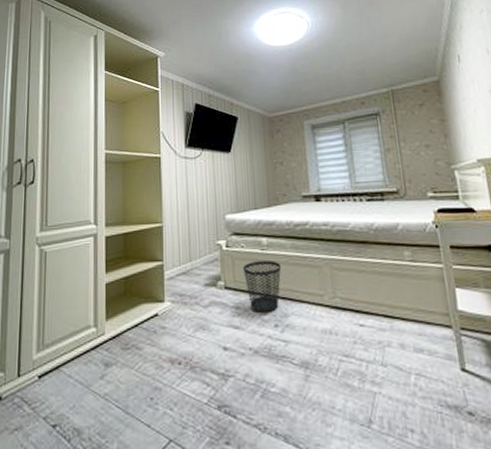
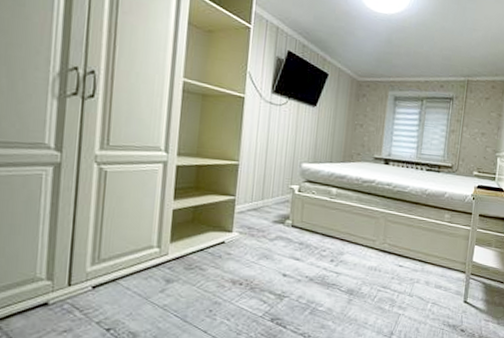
wastebasket: present [242,261,281,313] -> none [310,207,344,250]

